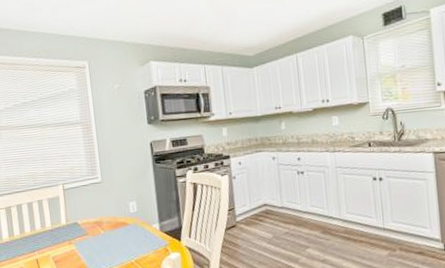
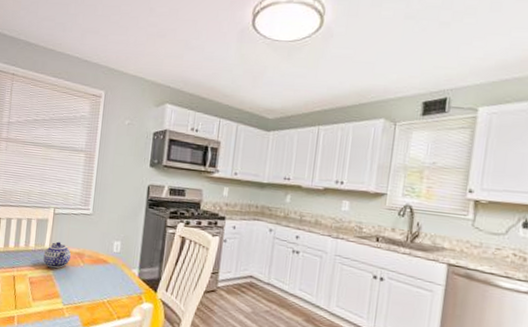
teapot: none [62,215,90,243] -> present [43,241,71,268]

